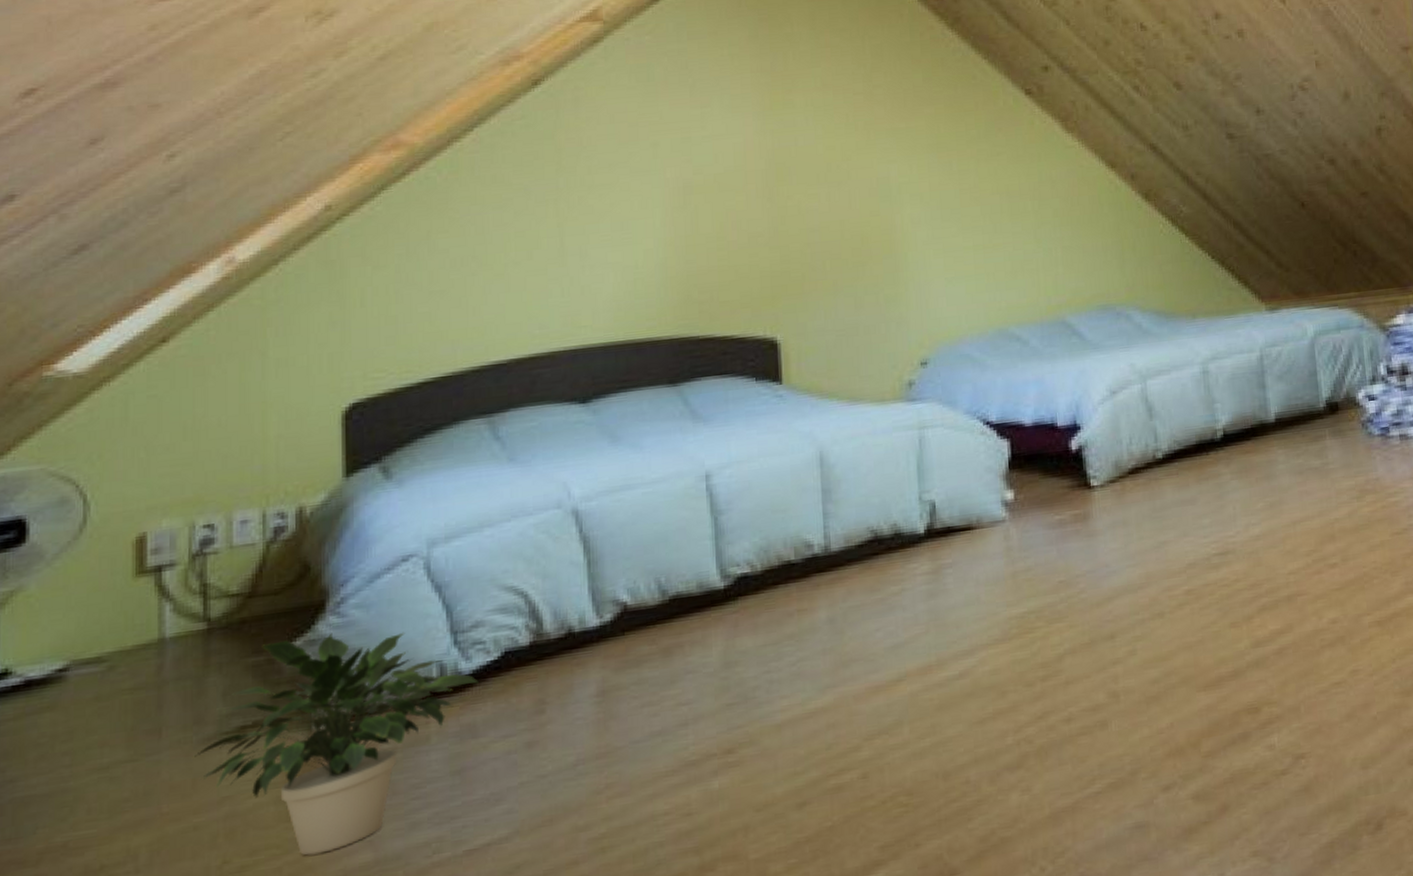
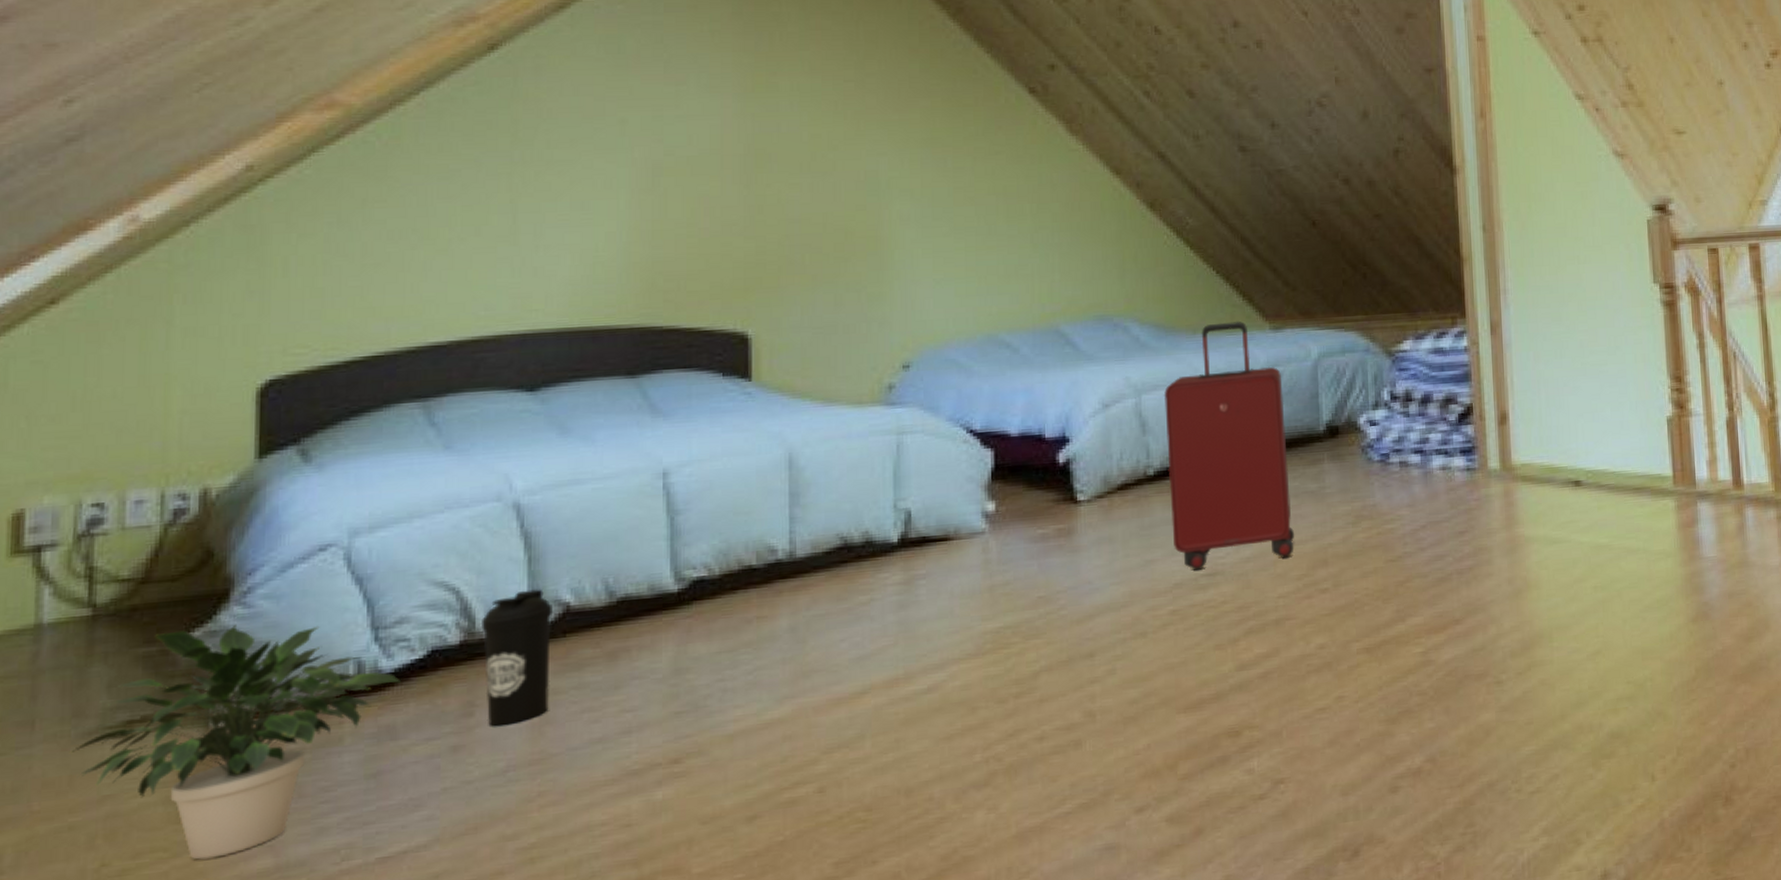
water bottle: none [547,590,613,722] -> present [480,589,553,726]
suitcase: none [1167,303,1302,550] -> present [1163,320,1295,570]

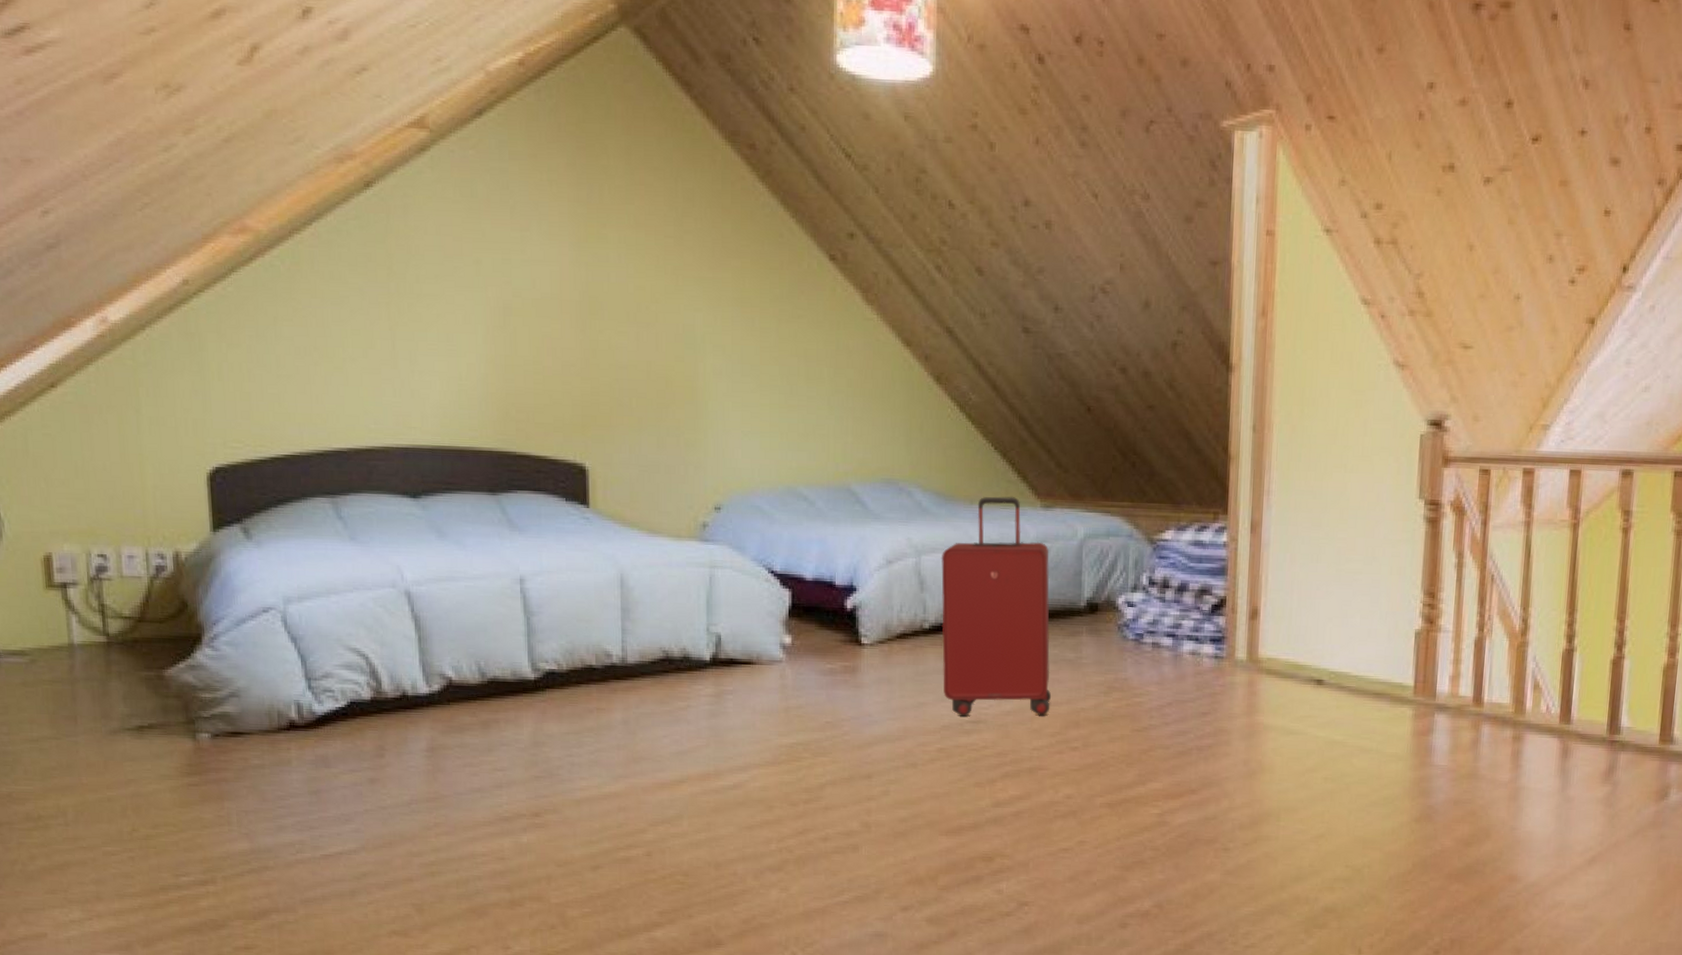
potted plant: present [69,624,401,860] -> none [102,662,329,837]
water bottle: present [480,589,553,726] -> none [385,663,440,769]

